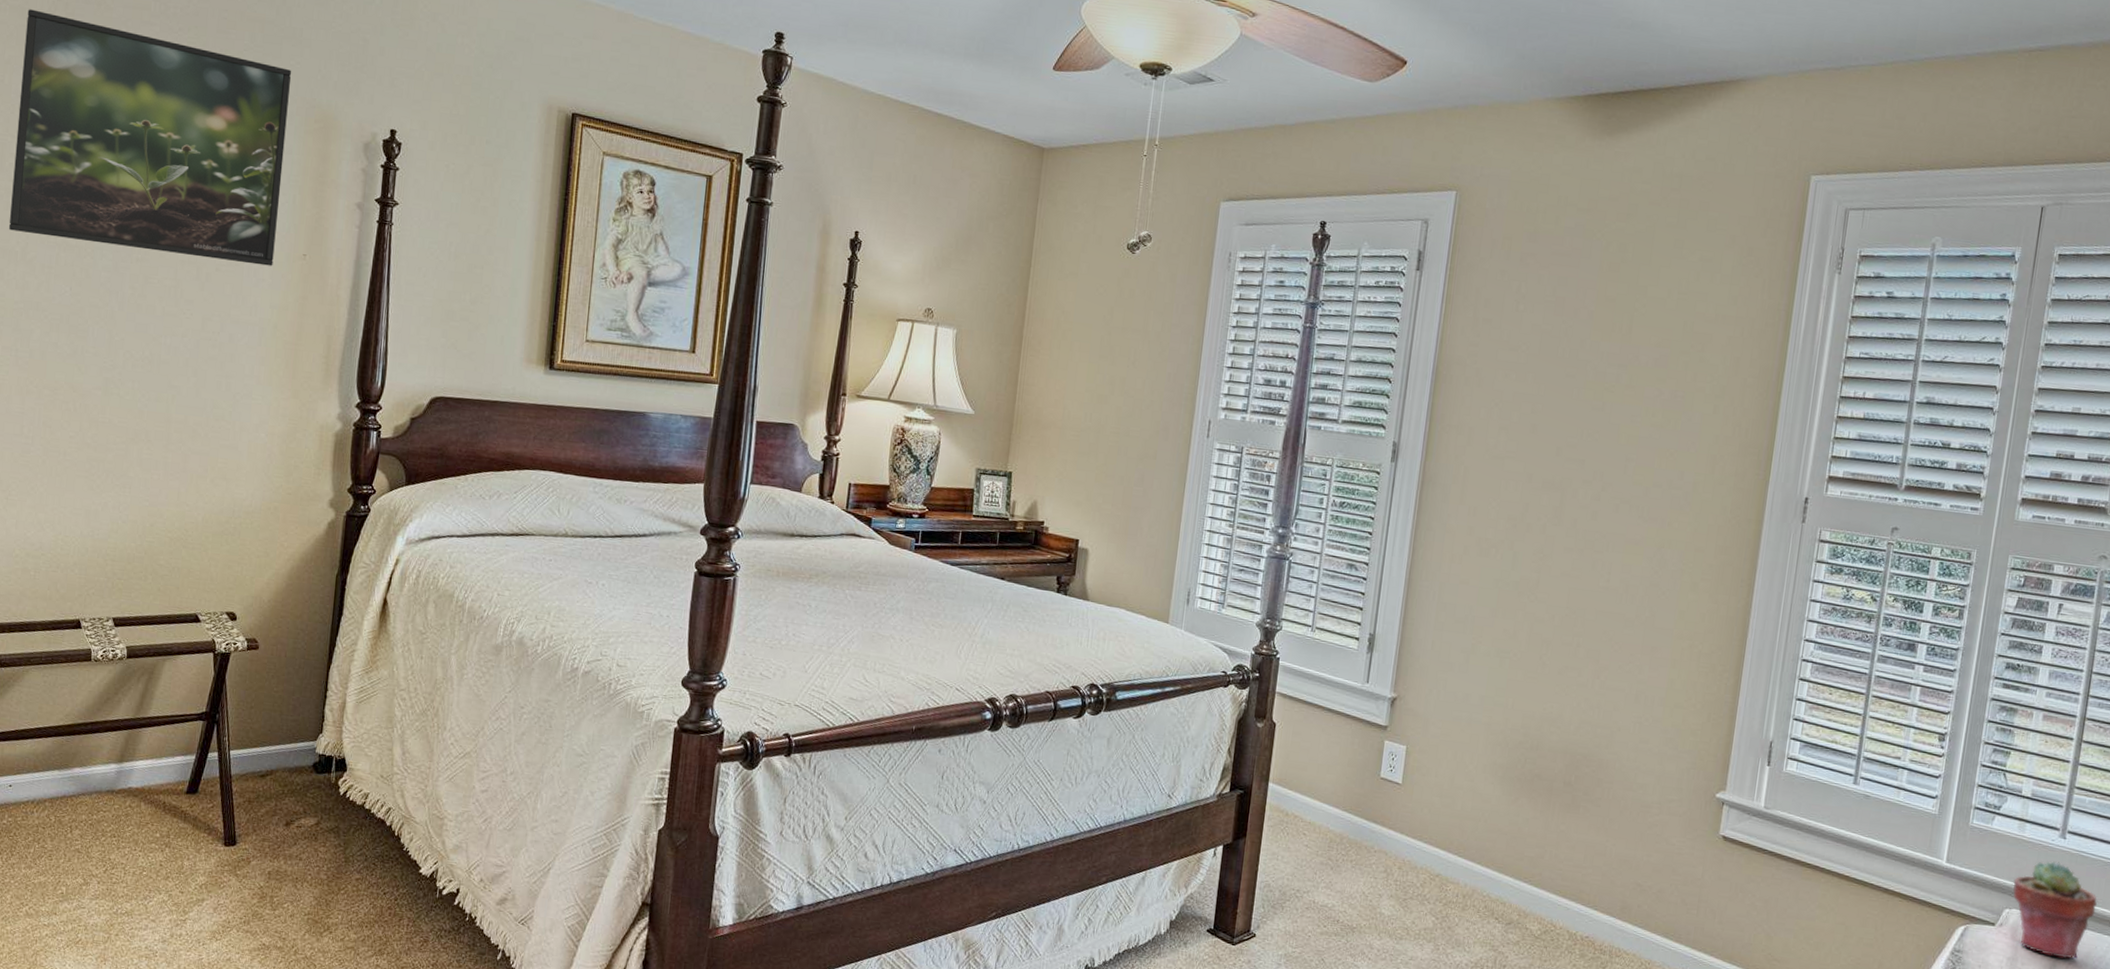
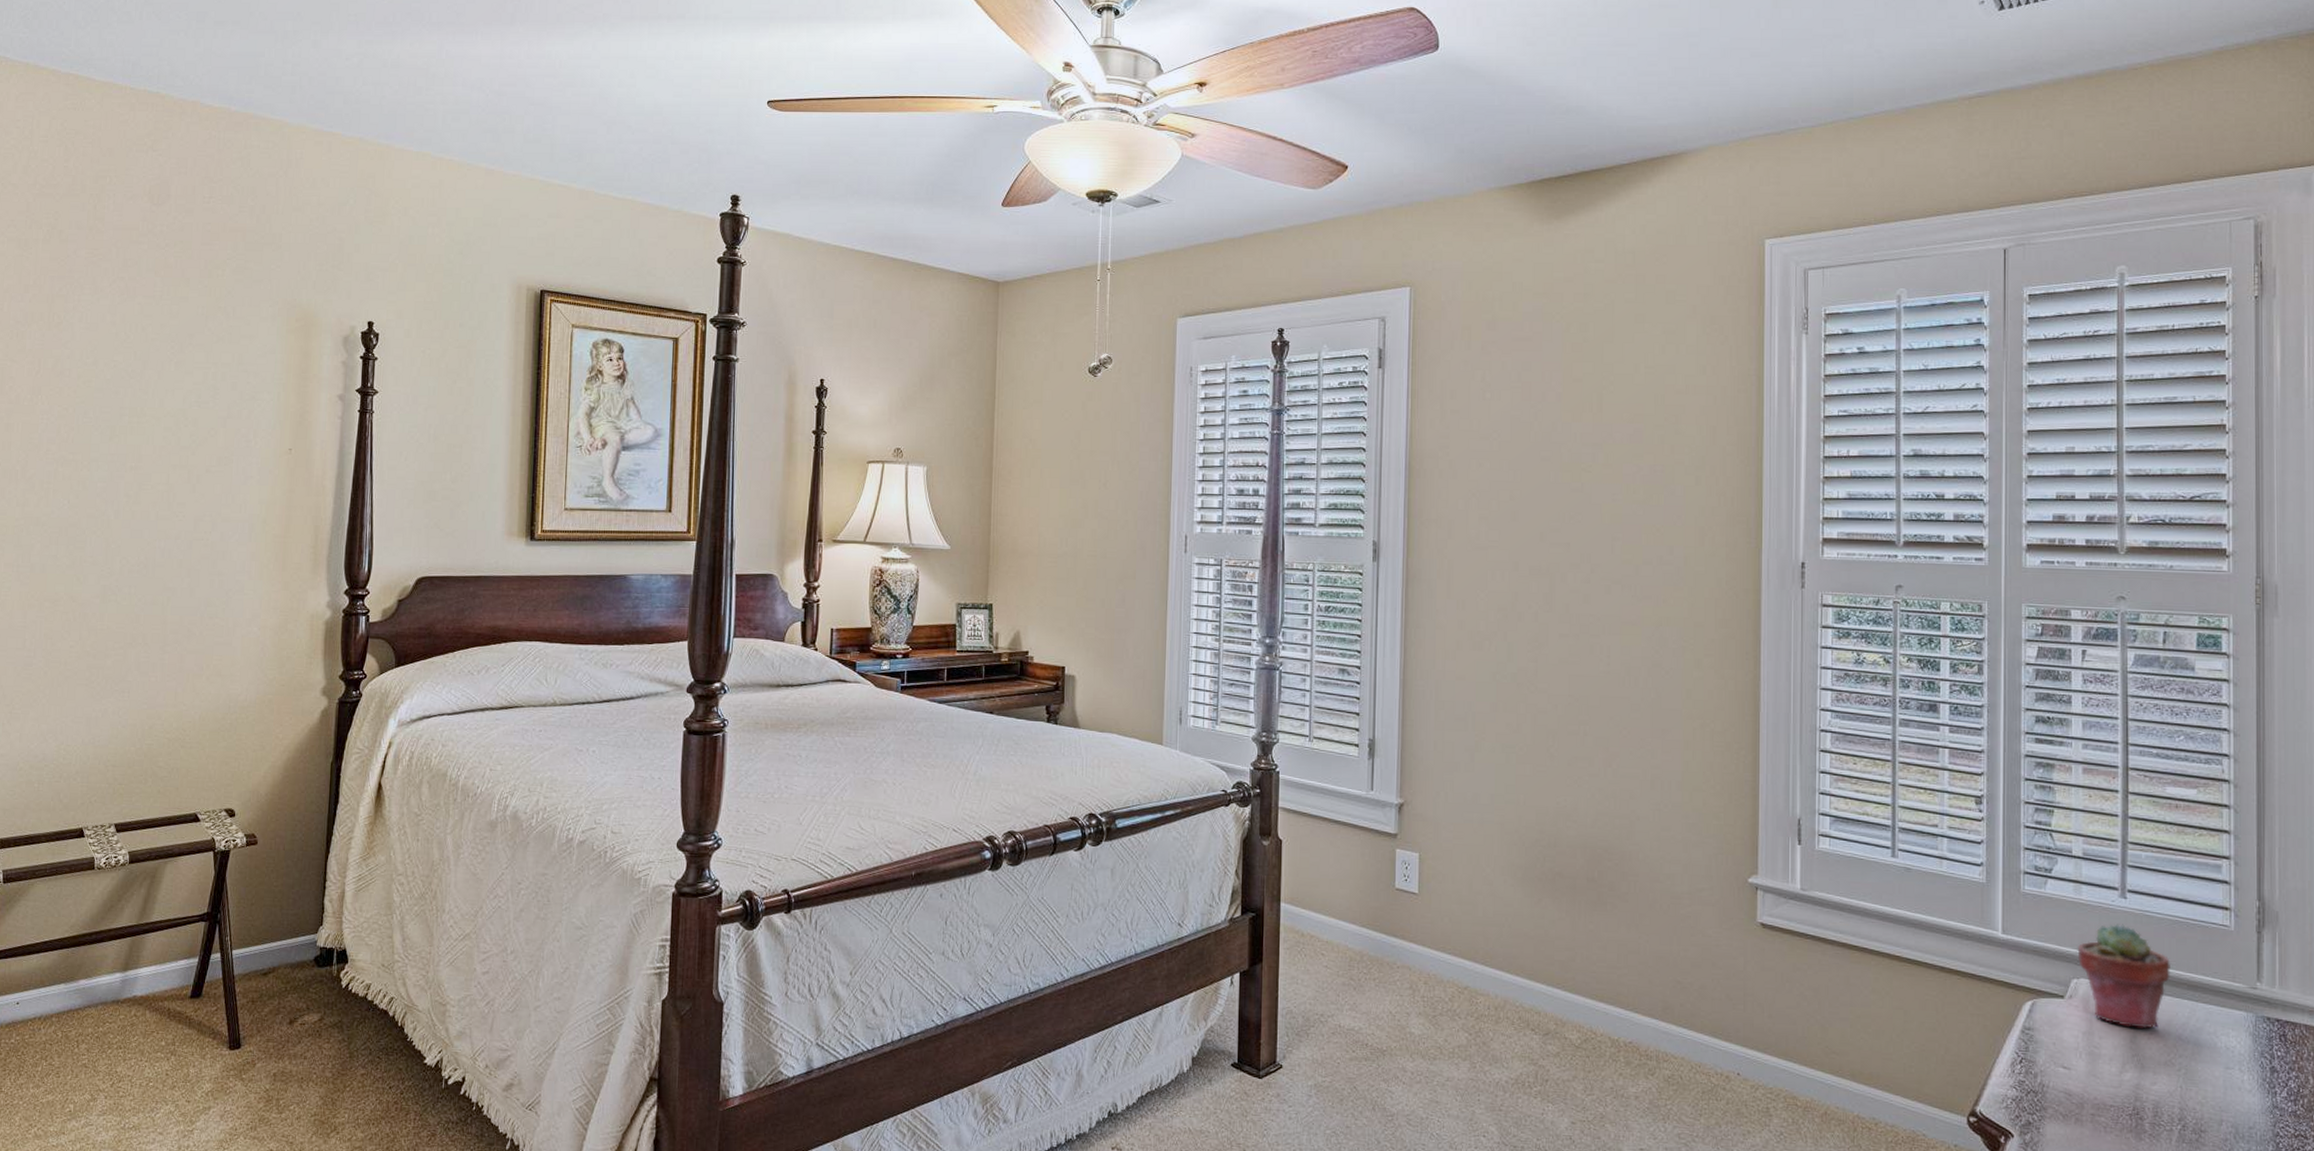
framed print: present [8,9,292,266] -> none [9,239,273,463]

